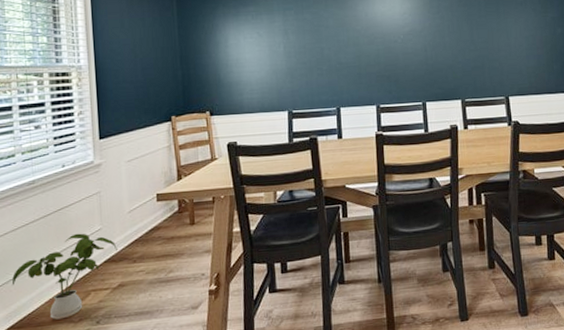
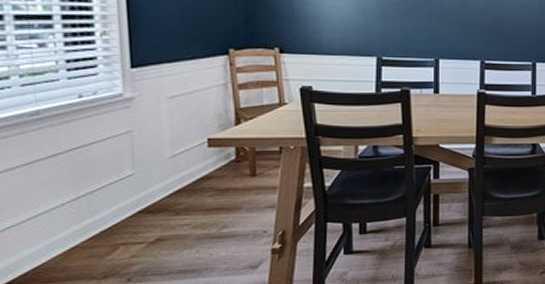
house plant: present [11,233,117,320] -> none [9,178,155,276]

